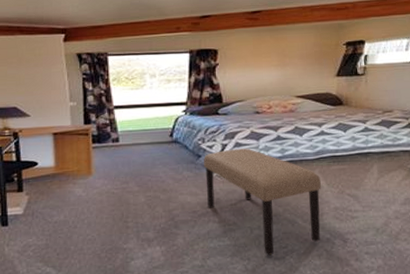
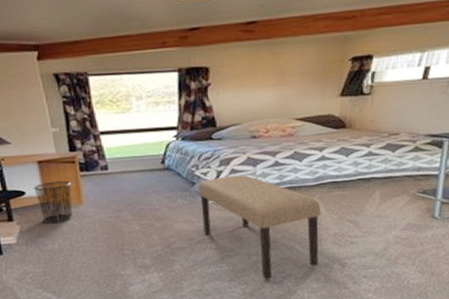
waste bin: none [46,152,82,195] -> present [33,180,74,224]

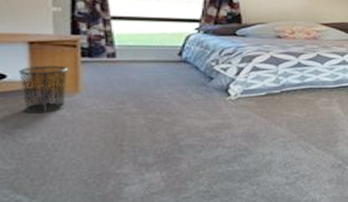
bench: present [198,174,321,280] -> none [216,73,338,181]

